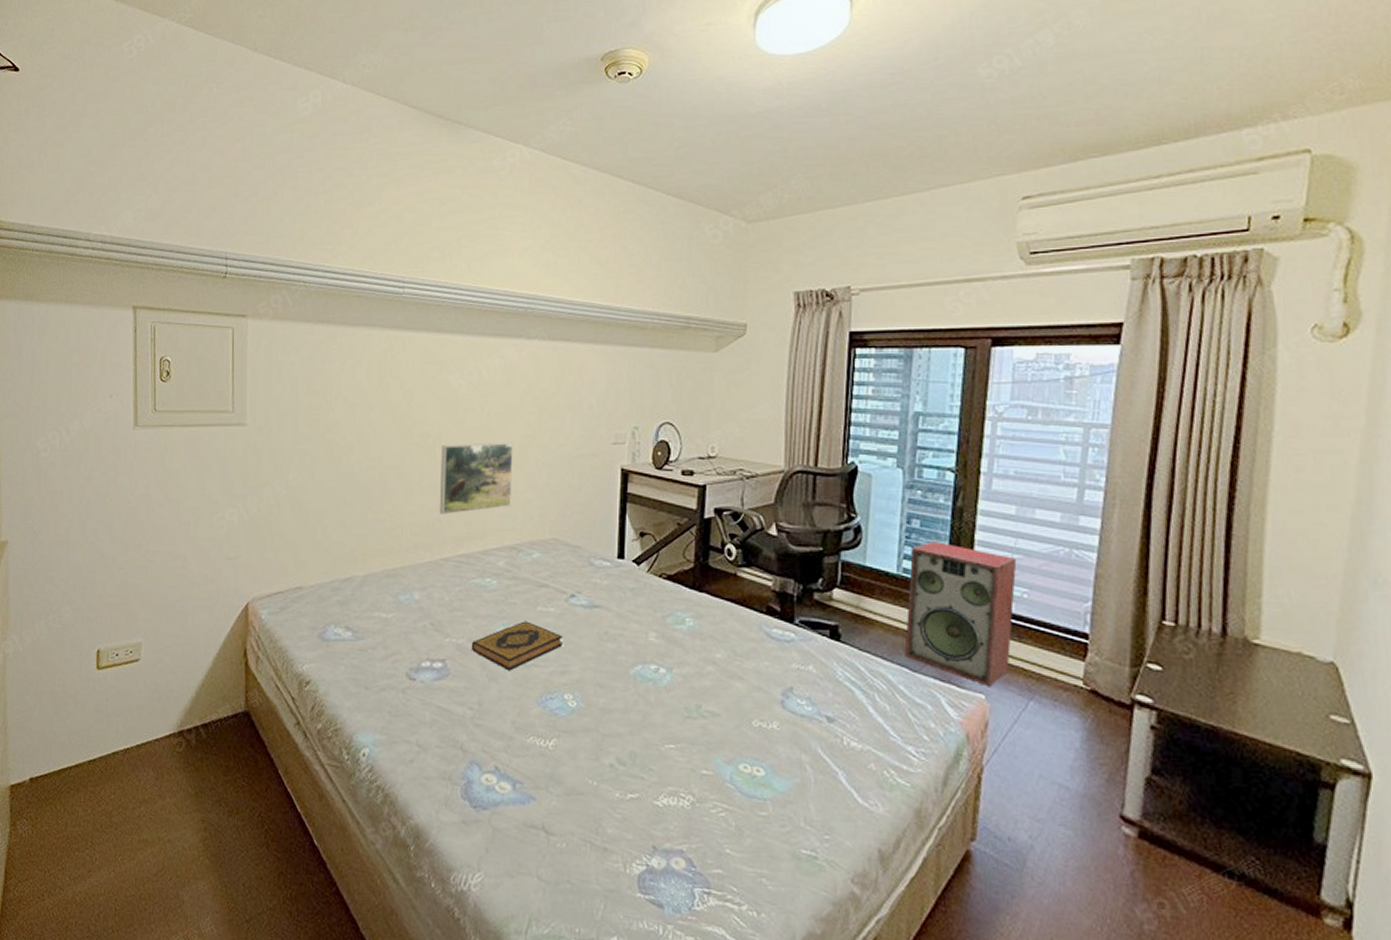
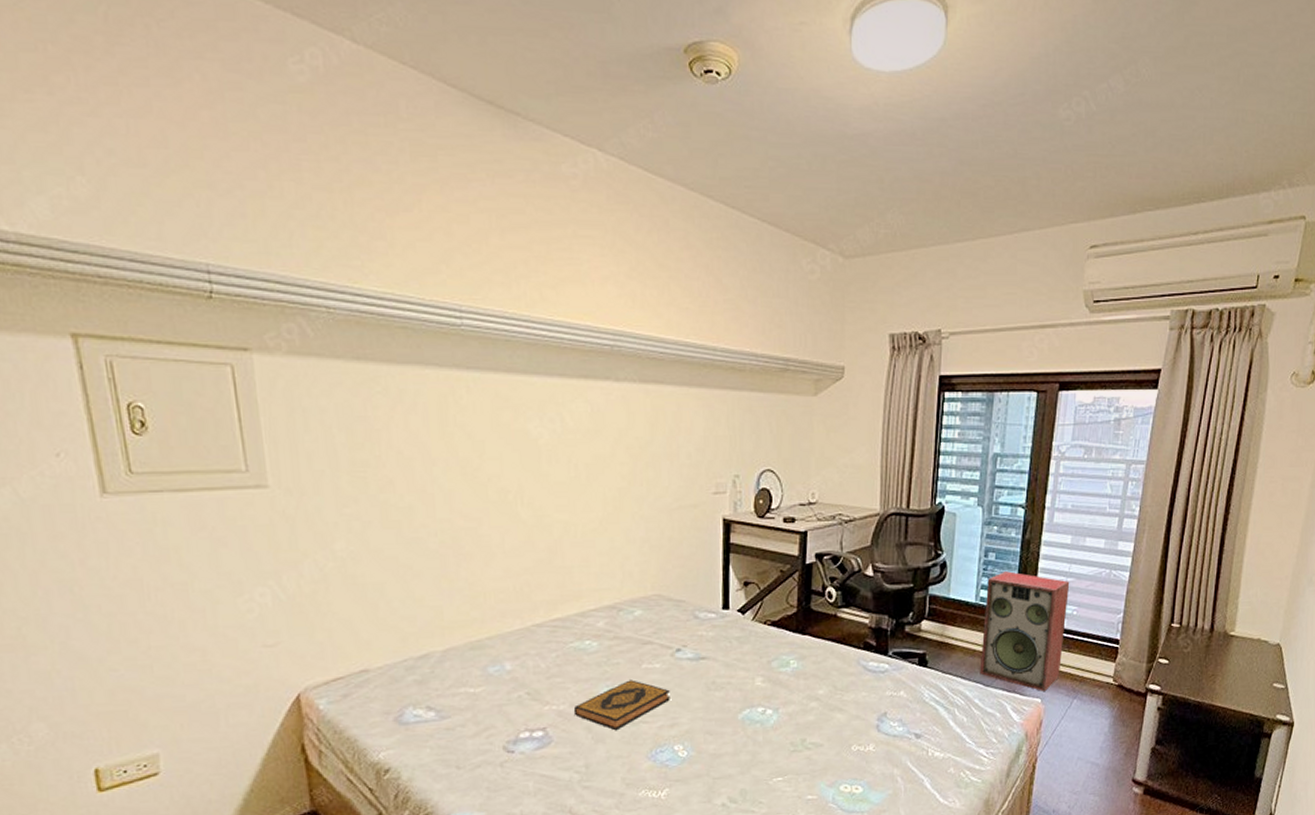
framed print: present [439,442,513,514] -> none [524,495,608,578]

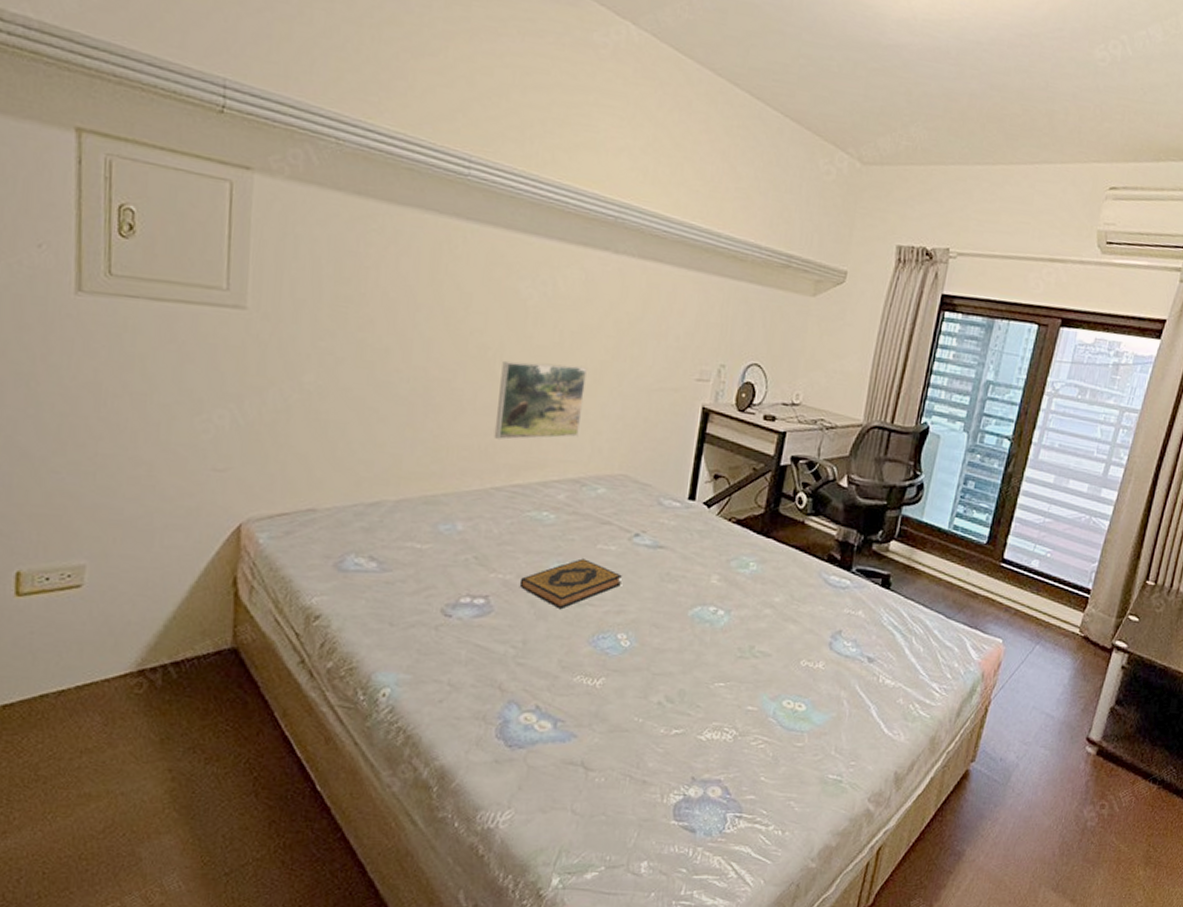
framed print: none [524,495,608,578] -> present [494,360,587,440]
speaker: present [980,571,1070,692] -> none [943,502,1048,633]

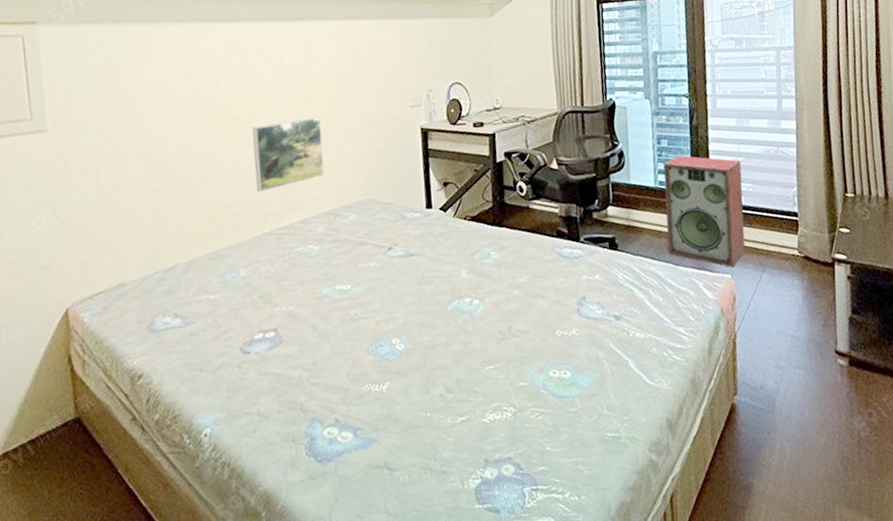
hardback book: present [519,558,622,608] -> none [300,278,386,327]
speaker: none [943,502,1048,633] -> present [663,155,746,268]

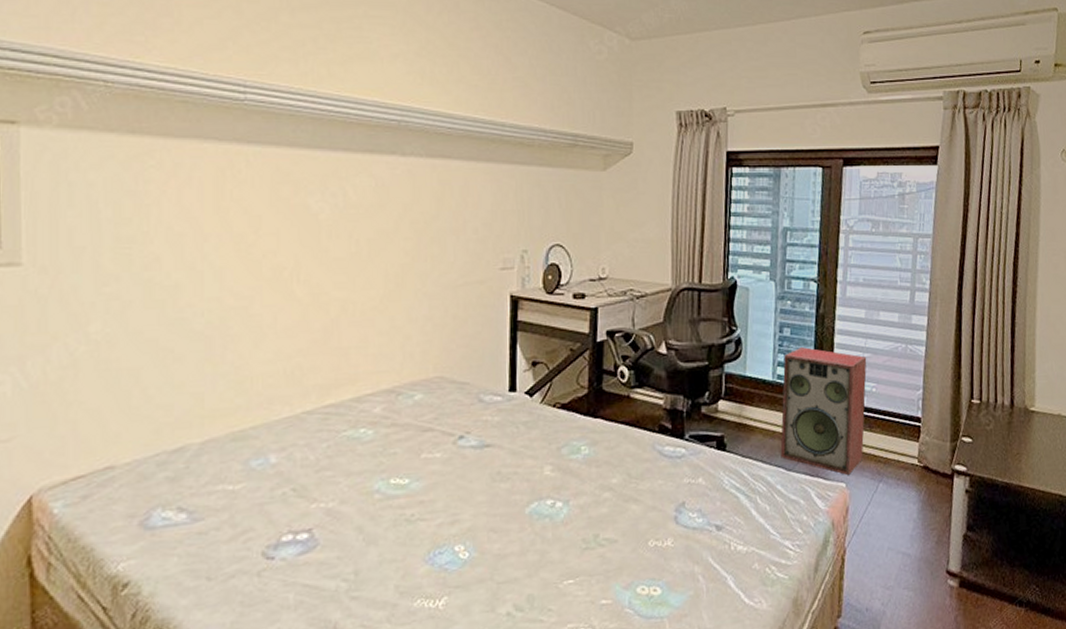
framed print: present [252,116,324,192] -> none [299,272,389,360]

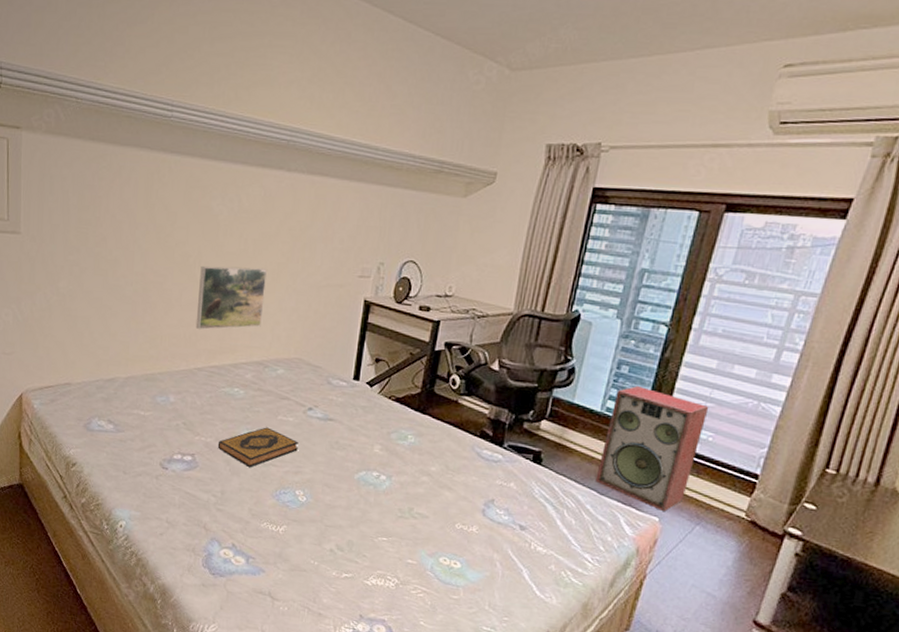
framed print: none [299,272,389,360] -> present [195,265,267,330]
hardback book: none [343,471,451,529] -> present [217,427,298,467]

